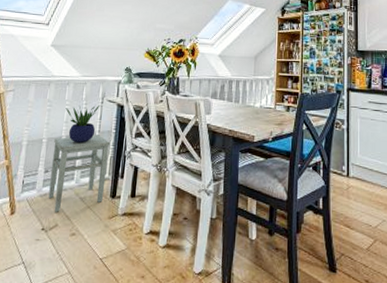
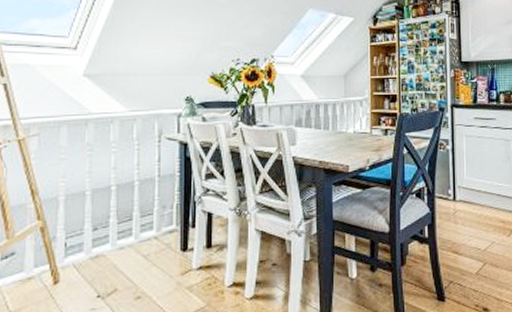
stool: present [48,134,111,212] -> none [100,180,175,275]
potted plant: present [65,105,101,144] -> none [112,144,158,193]

